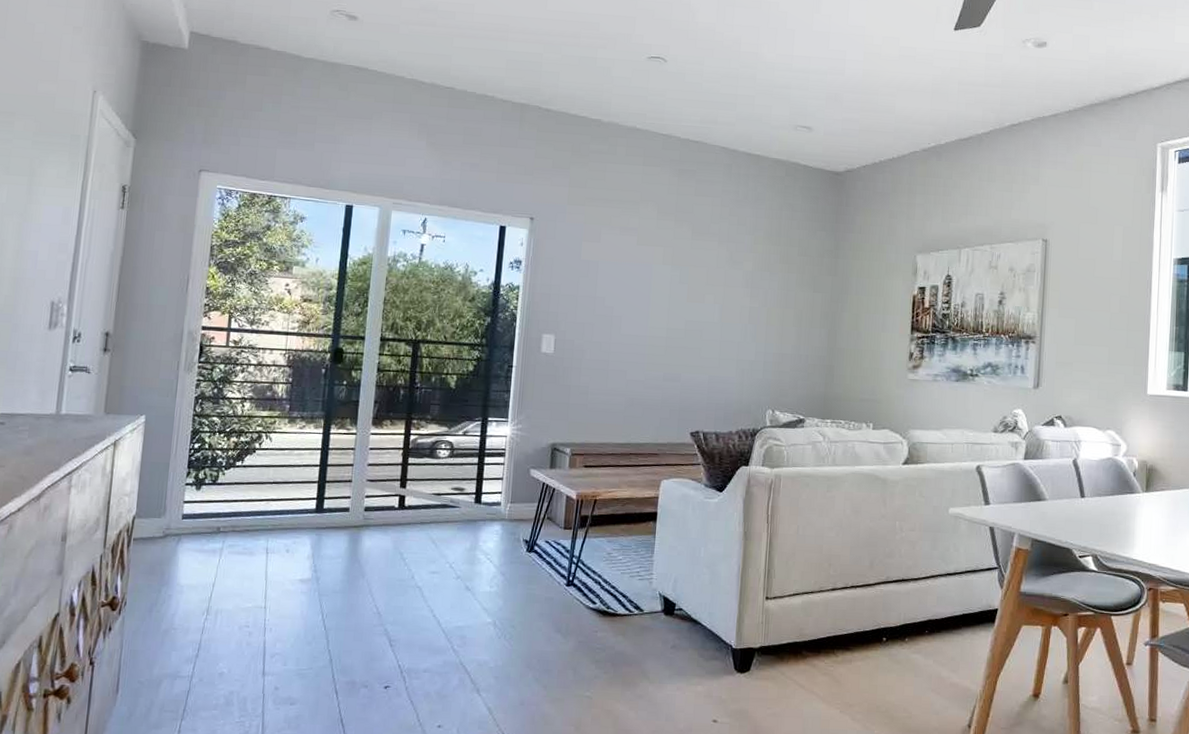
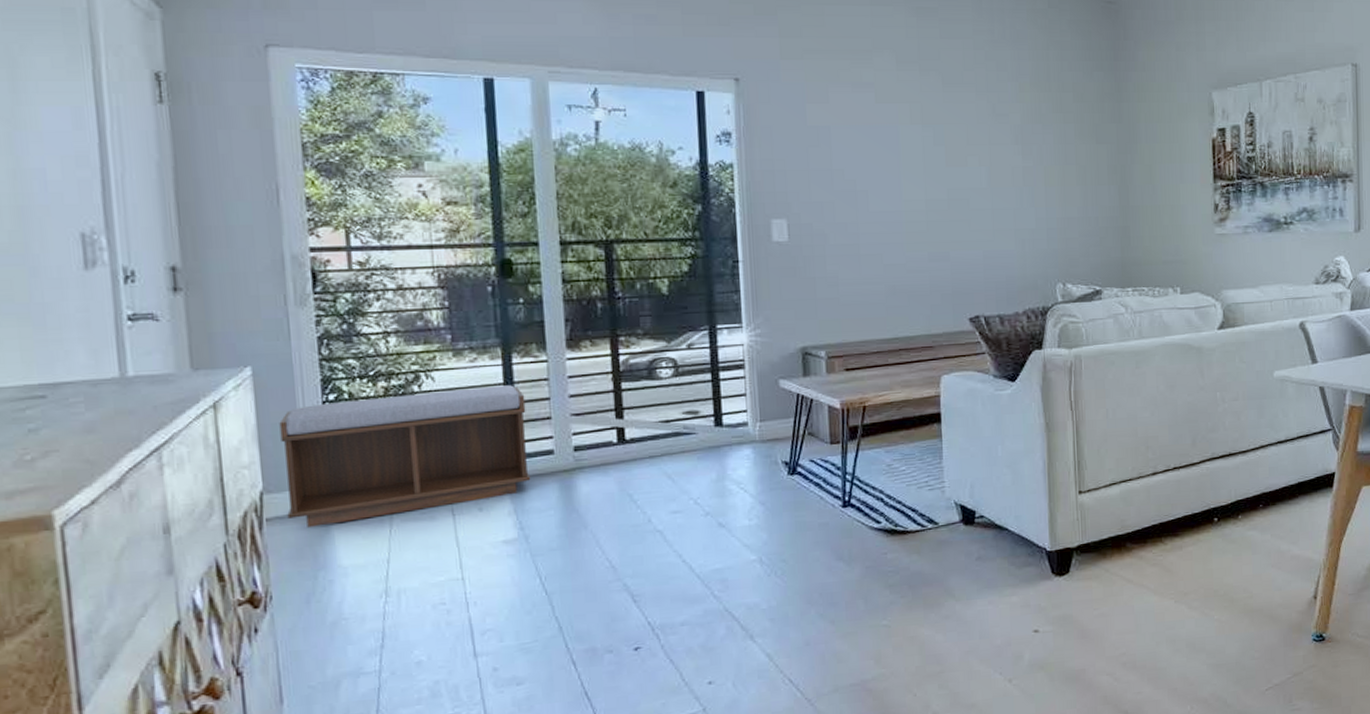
bench: none [149,449,335,550] -> present [279,385,531,527]

